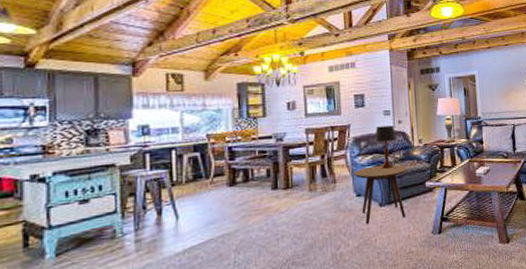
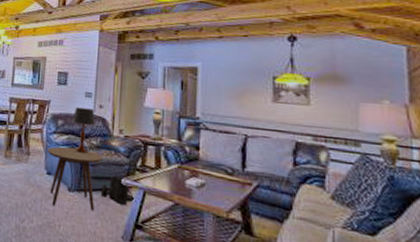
backpack: none [409,180,440,206] -> present [100,174,137,206]

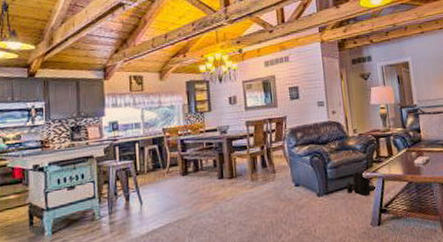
side table: present [48,146,103,212] -> none [292,155,344,215]
table lamp: present [73,107,95,153] -> none [310,116,331,159]

